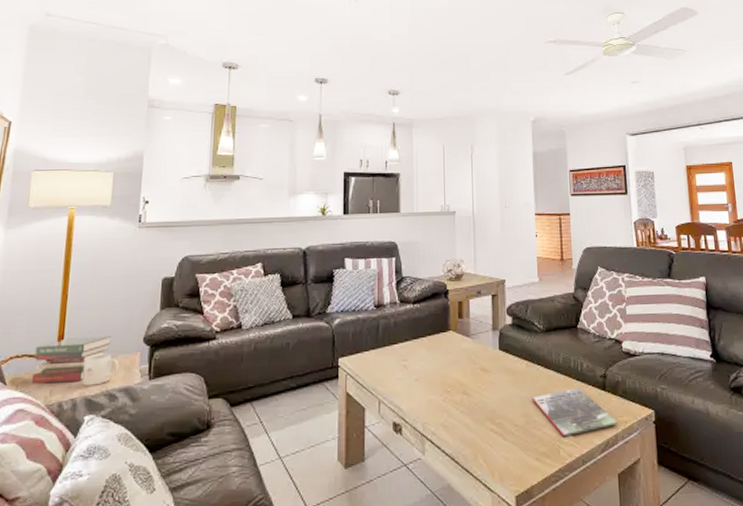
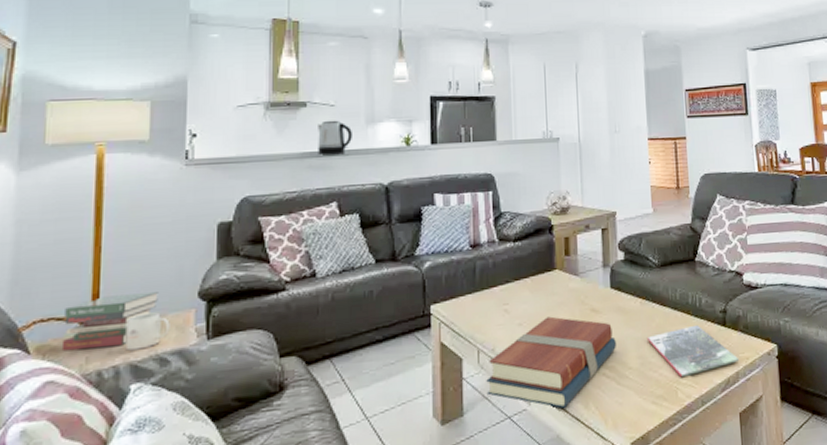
kettle: none [247,191,277,222] -> present [318,120,352,156]
books: none [386,373,505,459] -> present [486,316,617,408]

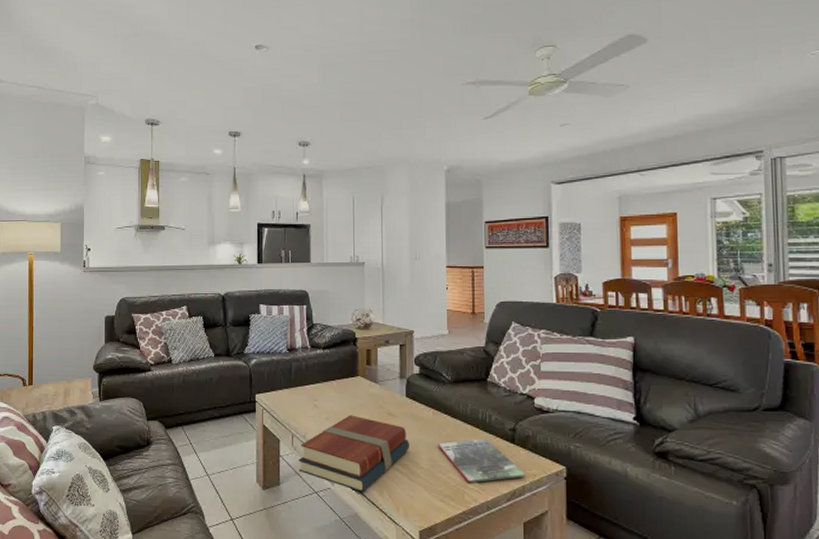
books: present [61,292,158,352] -> none [12,362,68,399]
mug: present [125,312,170,351] -> none [49,377,76,403]
kettle: present [318,120,352,156] -> none [173,241,198,269]

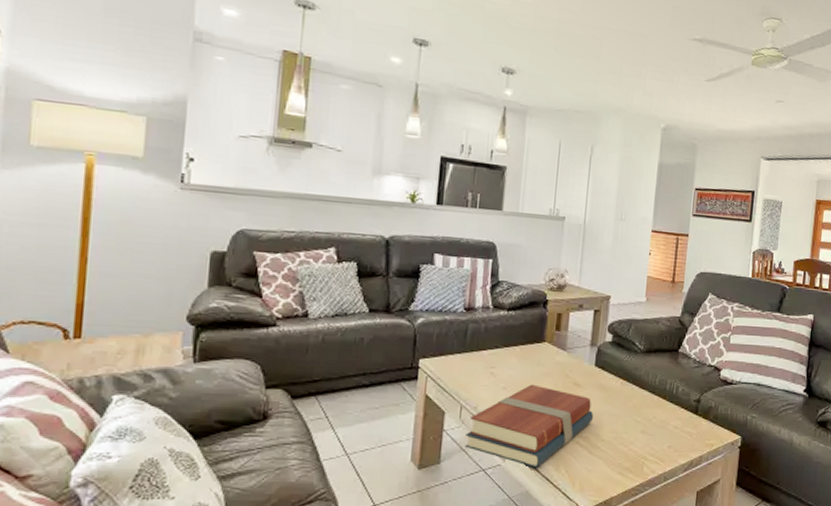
magazine: present [437,438,527,483] -> none [622,409,705,455]

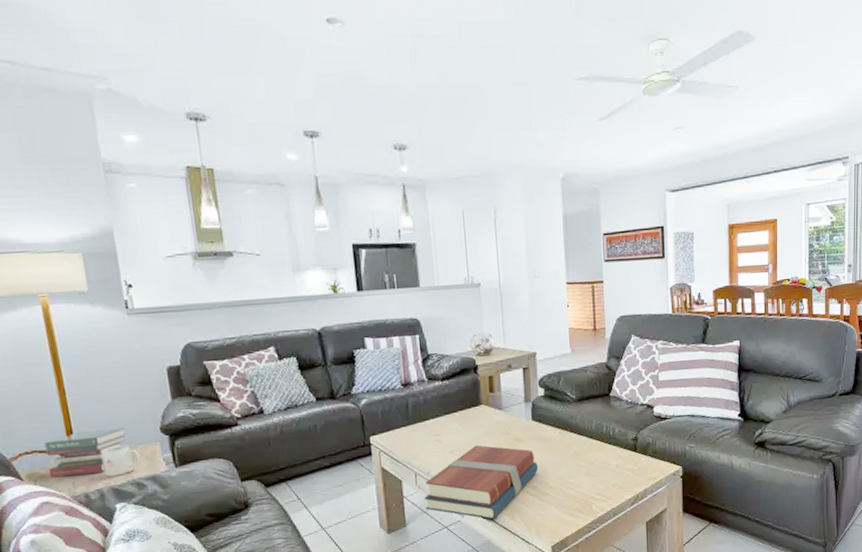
books: none [42,307,146,358] -> present [44,428,126,478]
mug: none [109,329,156,363] -> present [101,445,141,477]

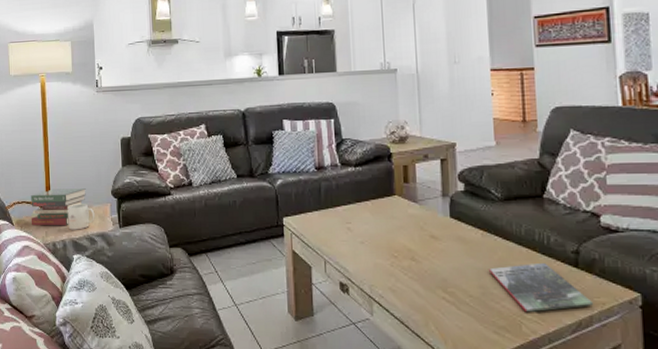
books: present [424,445,539,520] -> none [333,238,457,323]
magazine: none [565,450,648,495] -> present [488,262,594,313]

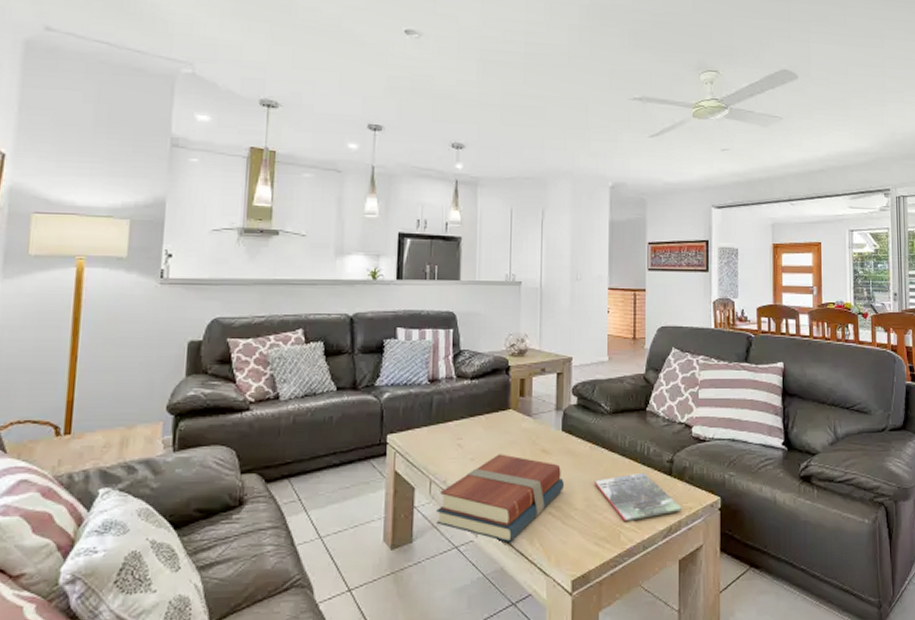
books: present [31,188,86,226] -> none [36,403,129,453]
mug: present [68,204,95,230] -> none [95,422,139,457]
books: none [333,238,457,323] -> present [436,454,565,542]

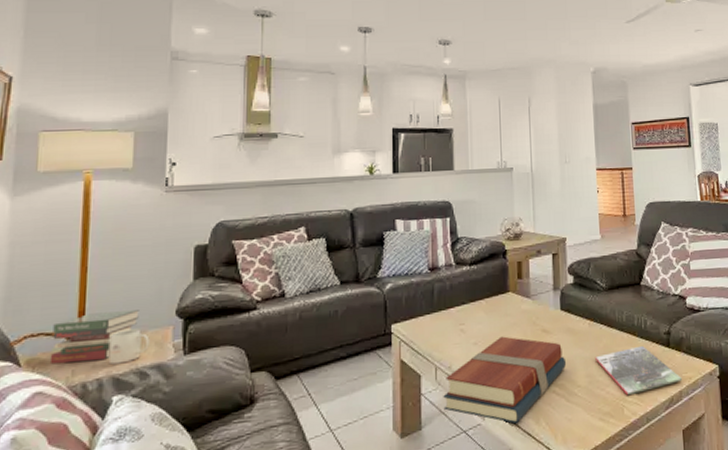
books: none [36,403,129,453] -> present [49,310,139,365]
mug: none [95,422,139,457] -> present [108,329,150,365]

